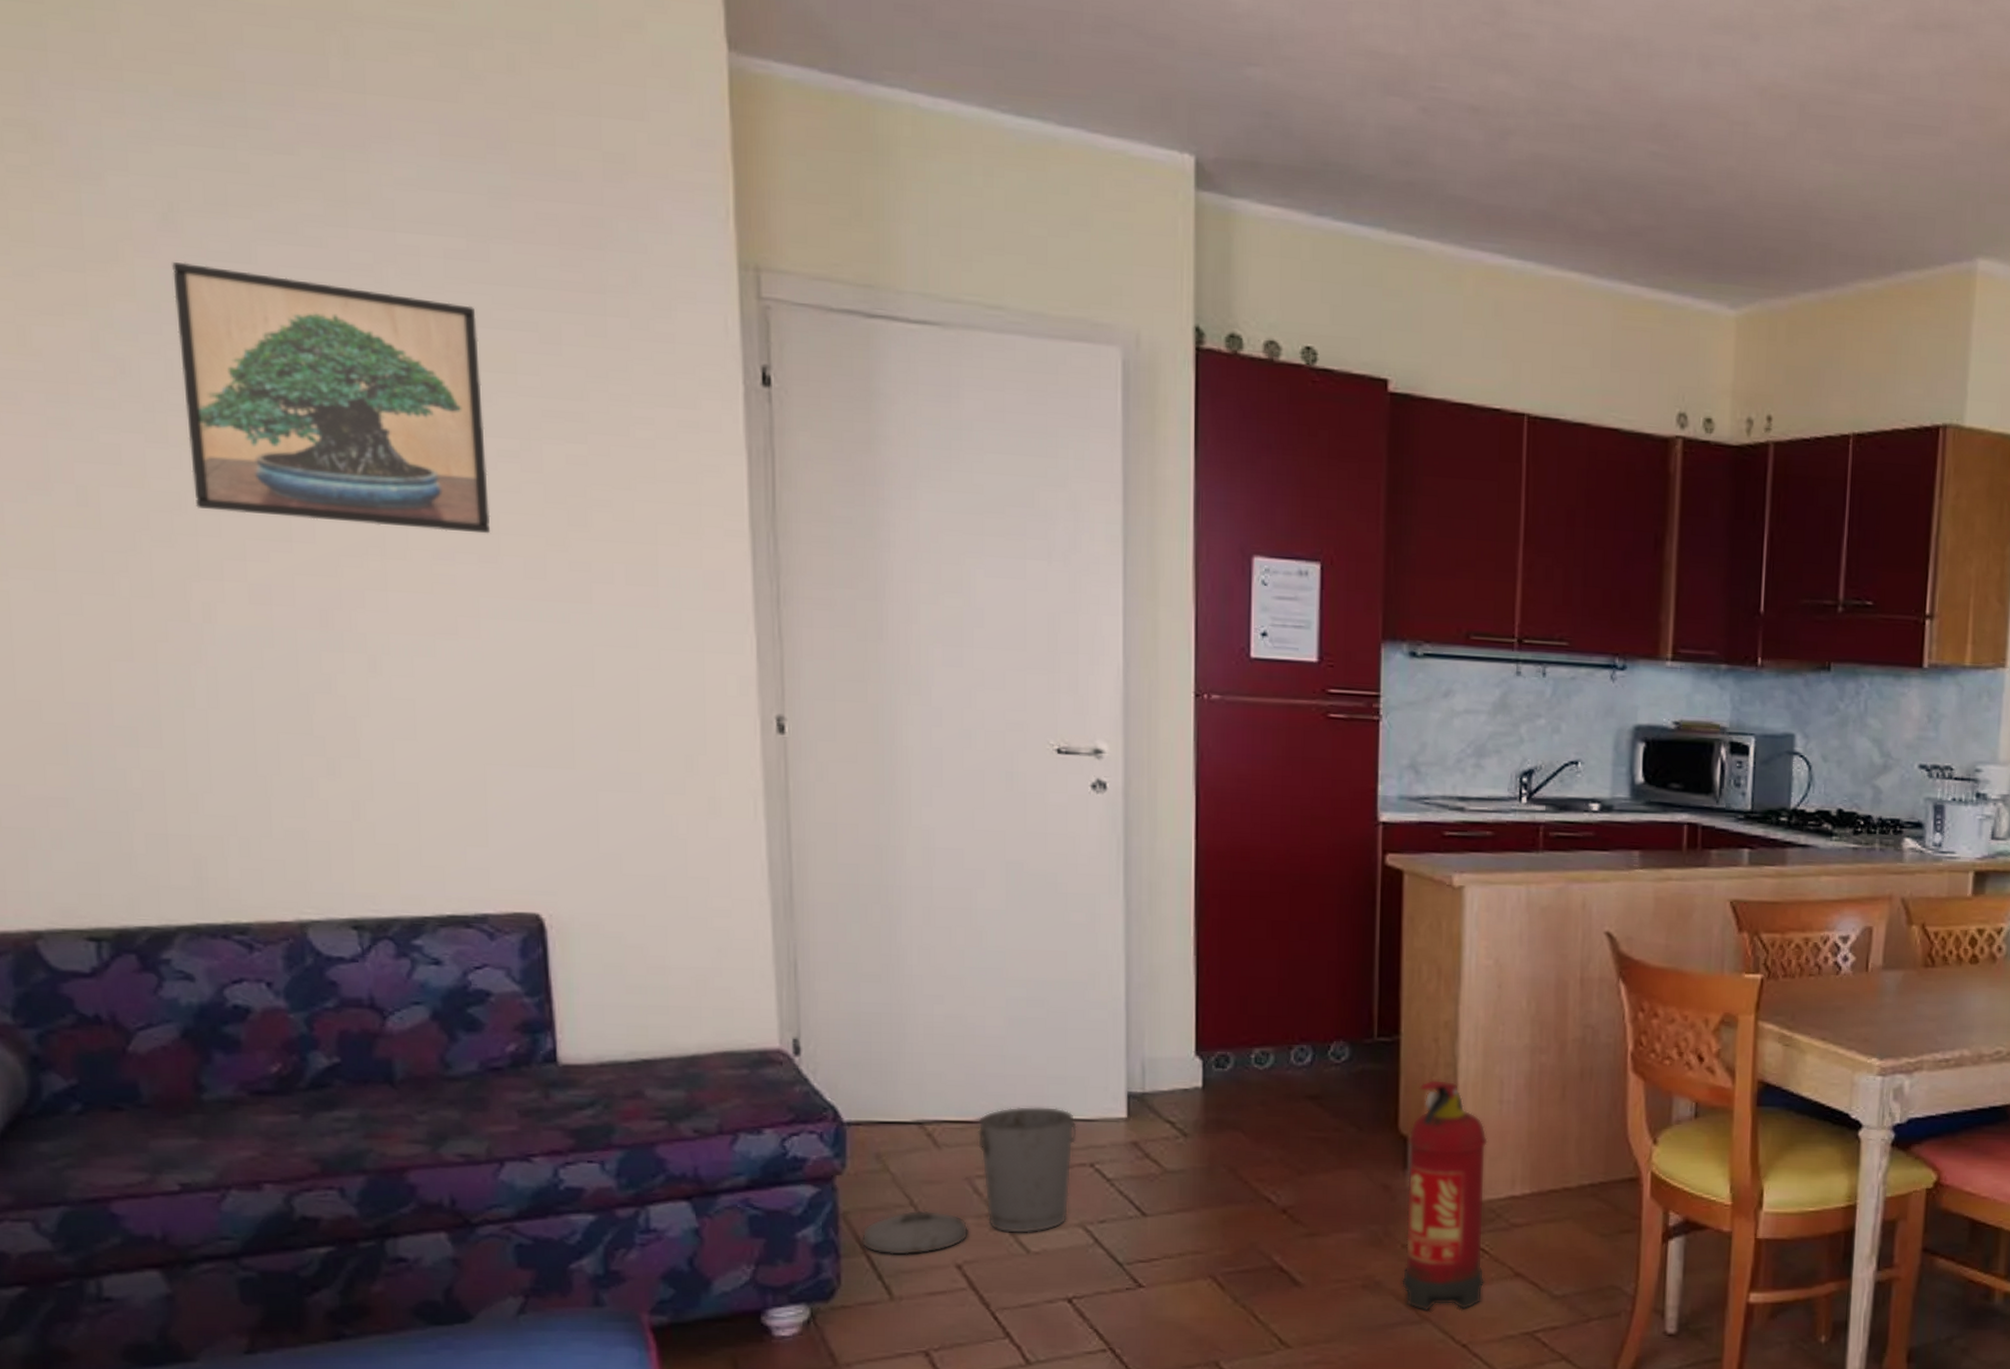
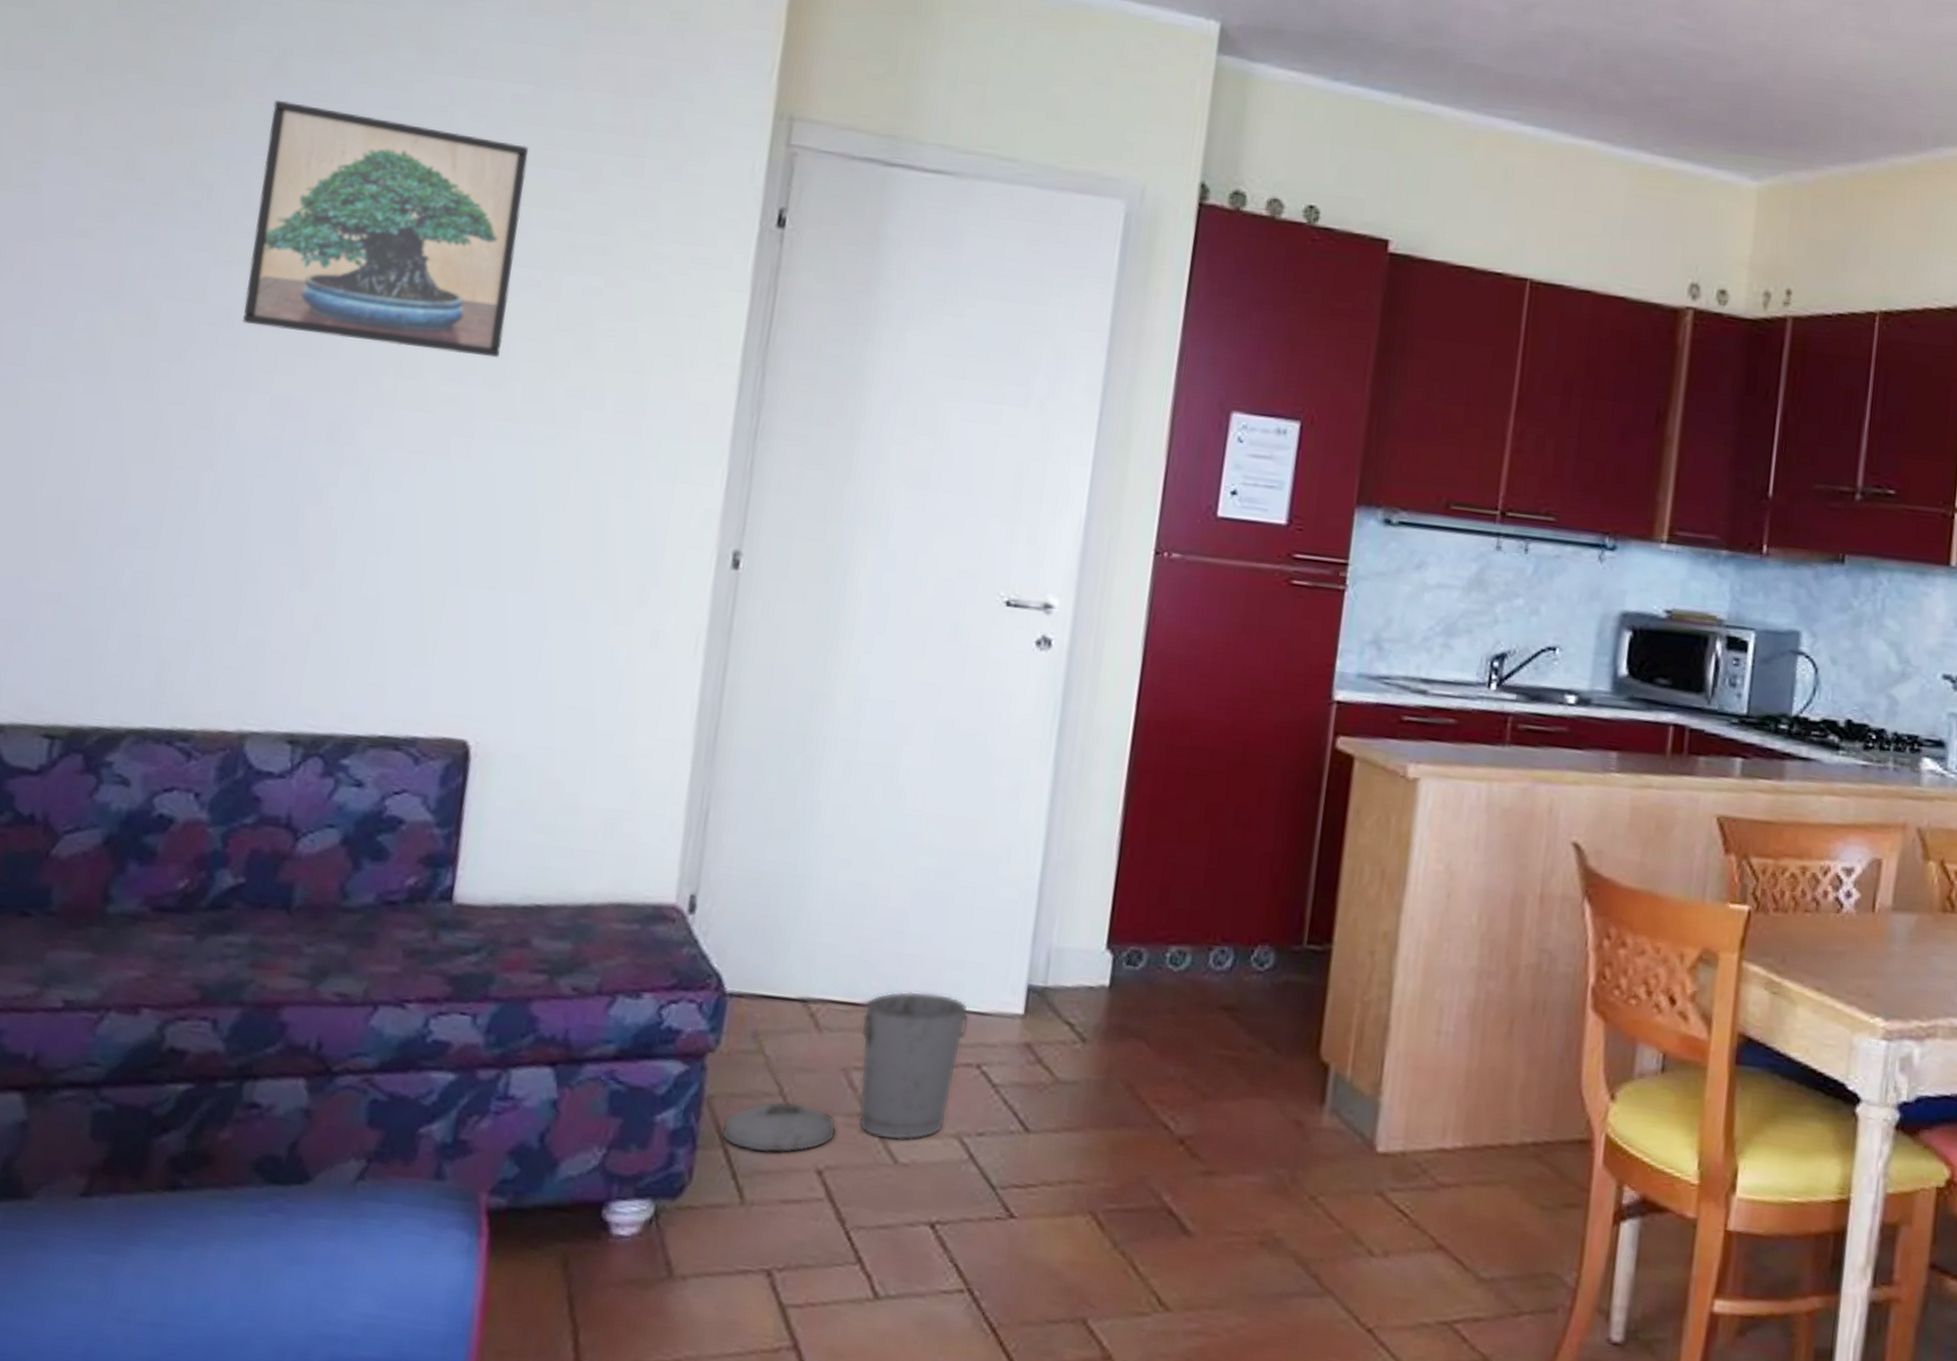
fire extinguisher: present [1401,1079,1488,1312] -> none [1304,999,1420,1285]

